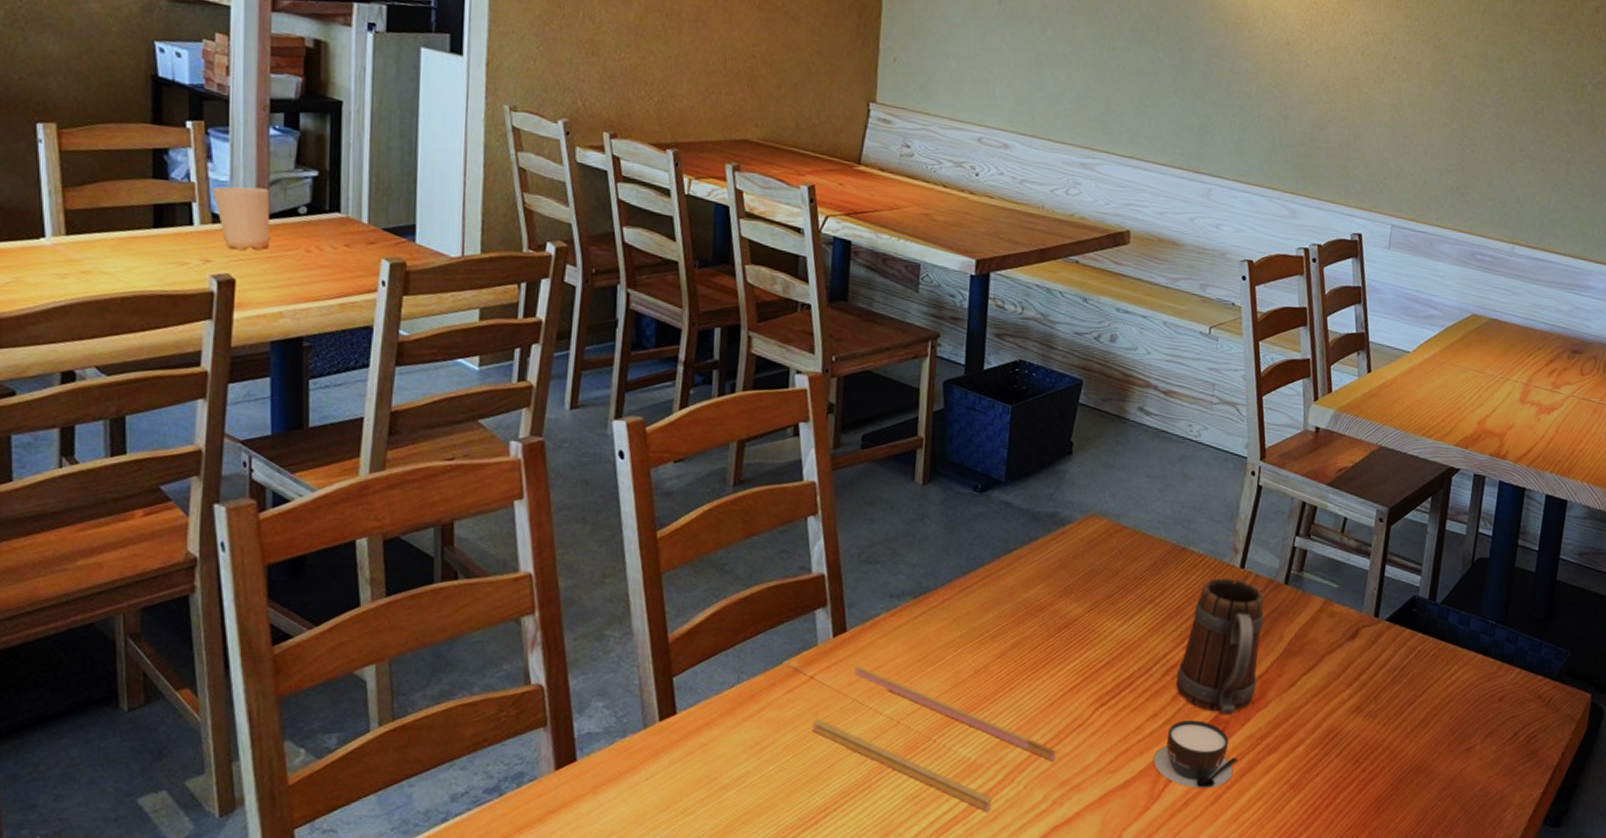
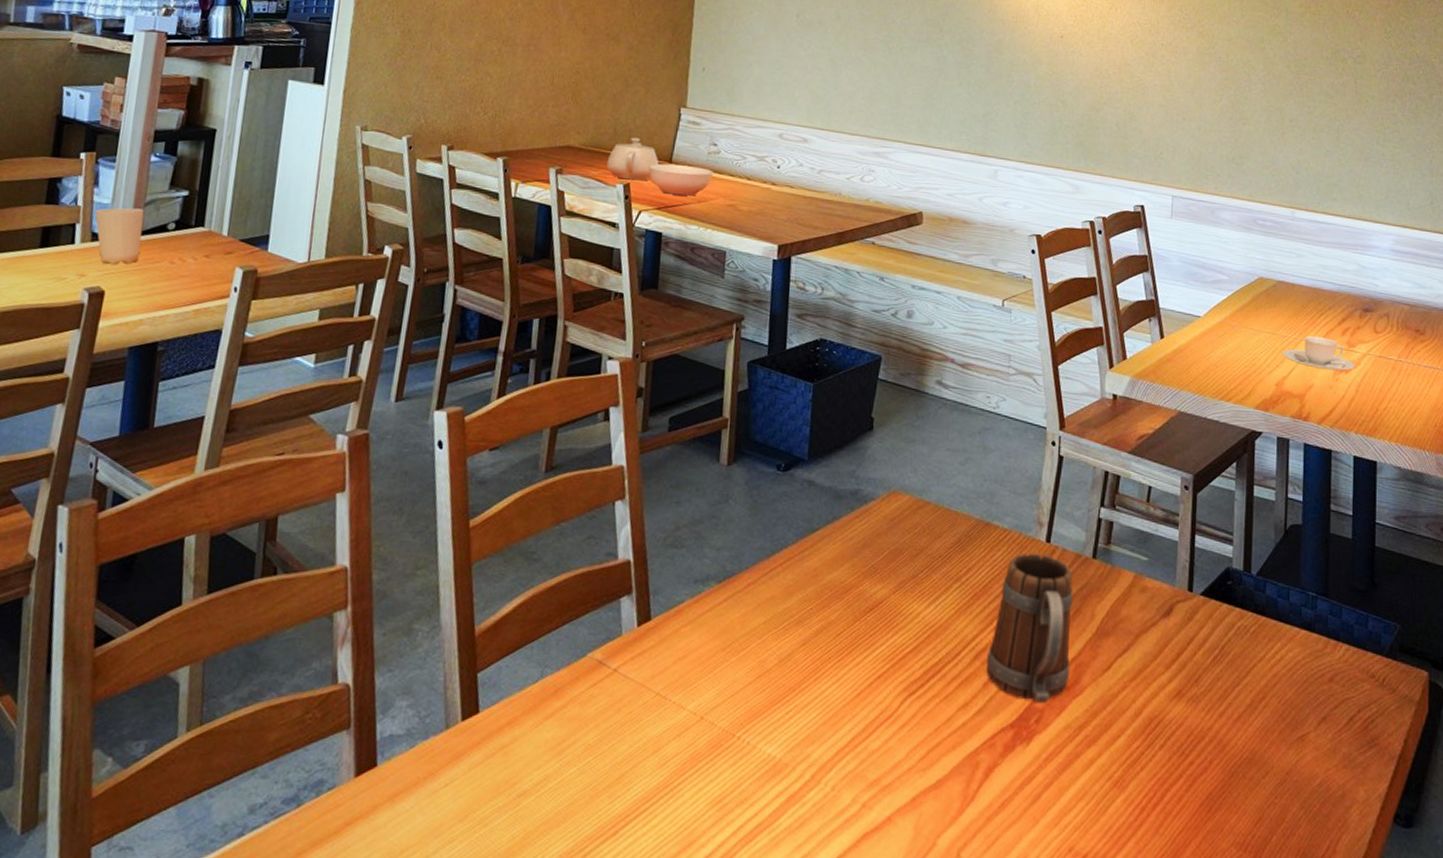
teapot: none [789,133,847,183] -> present [606,137,659,181]
chopsticks: present [812,664,1056,811] -> none [614,655,865,817]
bowl: none [834,164,907,202] -> present [648,163,714,196]
teacup: present [1153,719,1239,788] -> none [966,709,1056,787]
teacup: none [1487,375,1558,411] -> present [1282,336,1355,371]

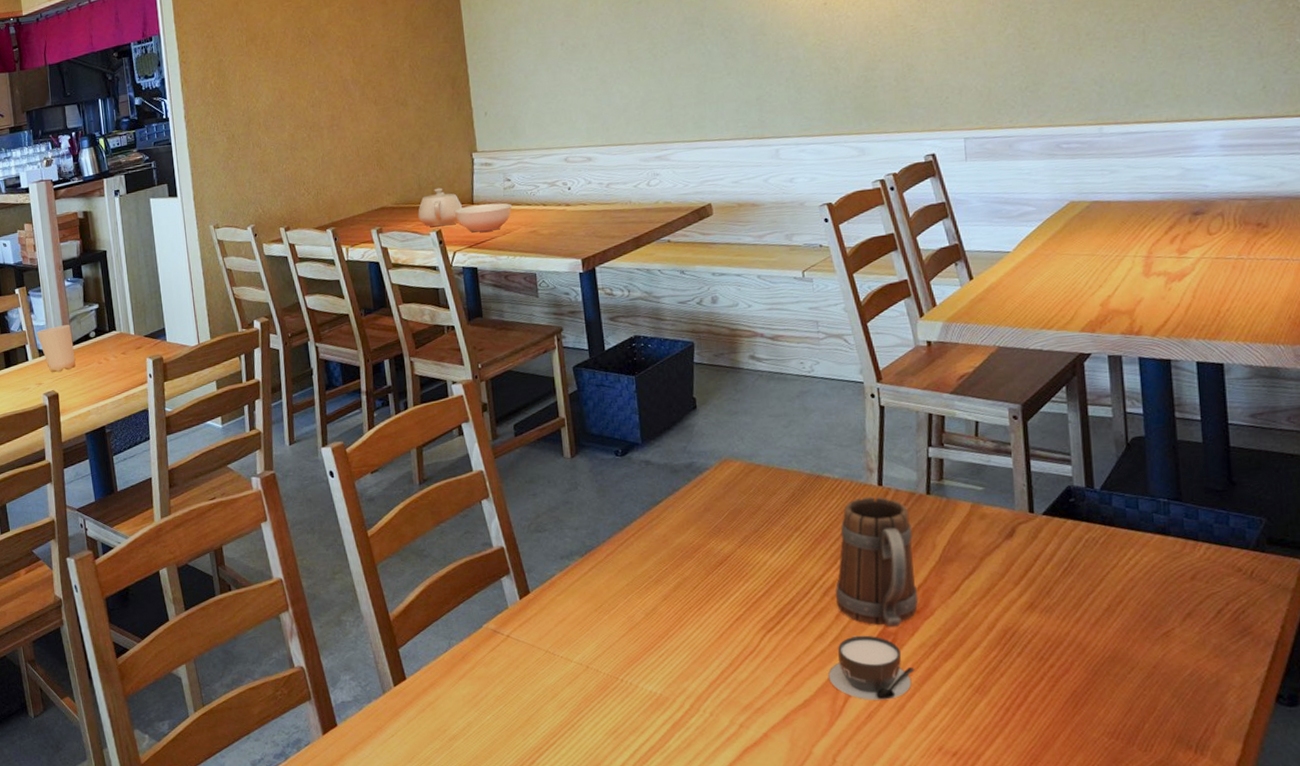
teacup: none [966,709,1056,787] -> present [828,635,915,700]
teacup: present [1282,336,1355,371] -> none [1104,249,1189,282]

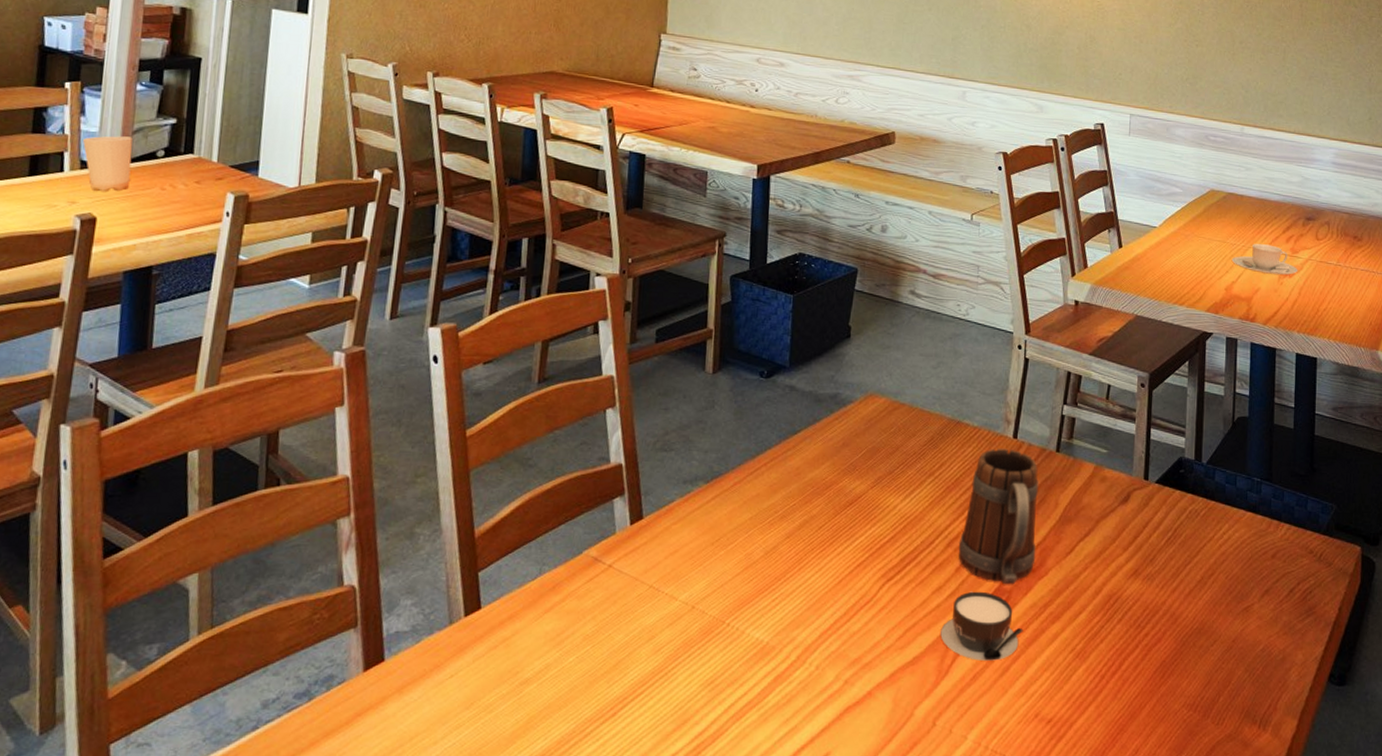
teapot: present [418,187,463,227] -> none [590,62,641,105]
bowl: present [454,202,513,233] -> none [630,88,695,119]
teacup: none [1104,249,1189,282] -> present [1231,244,1298,276]

